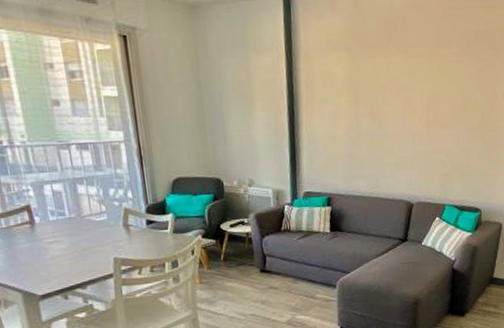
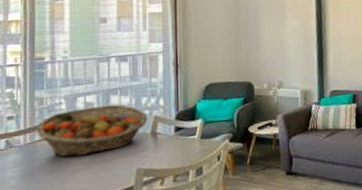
fruit basket: none [10,194,118,243] -> present [37,104,148,157]

